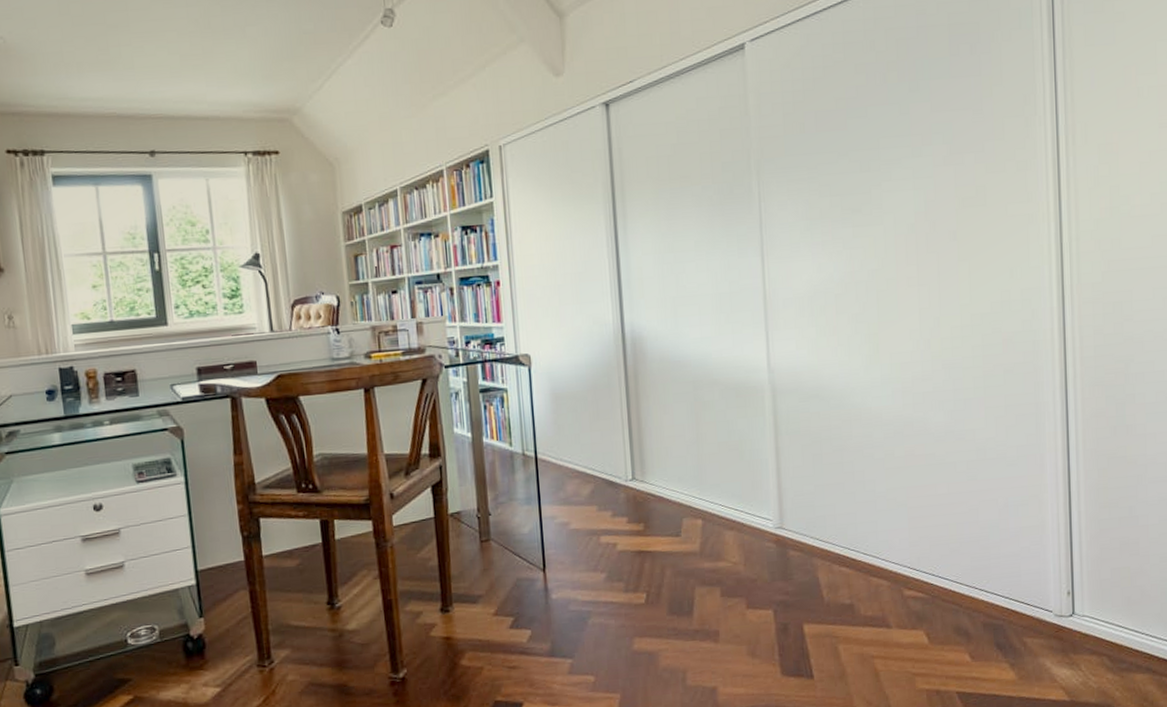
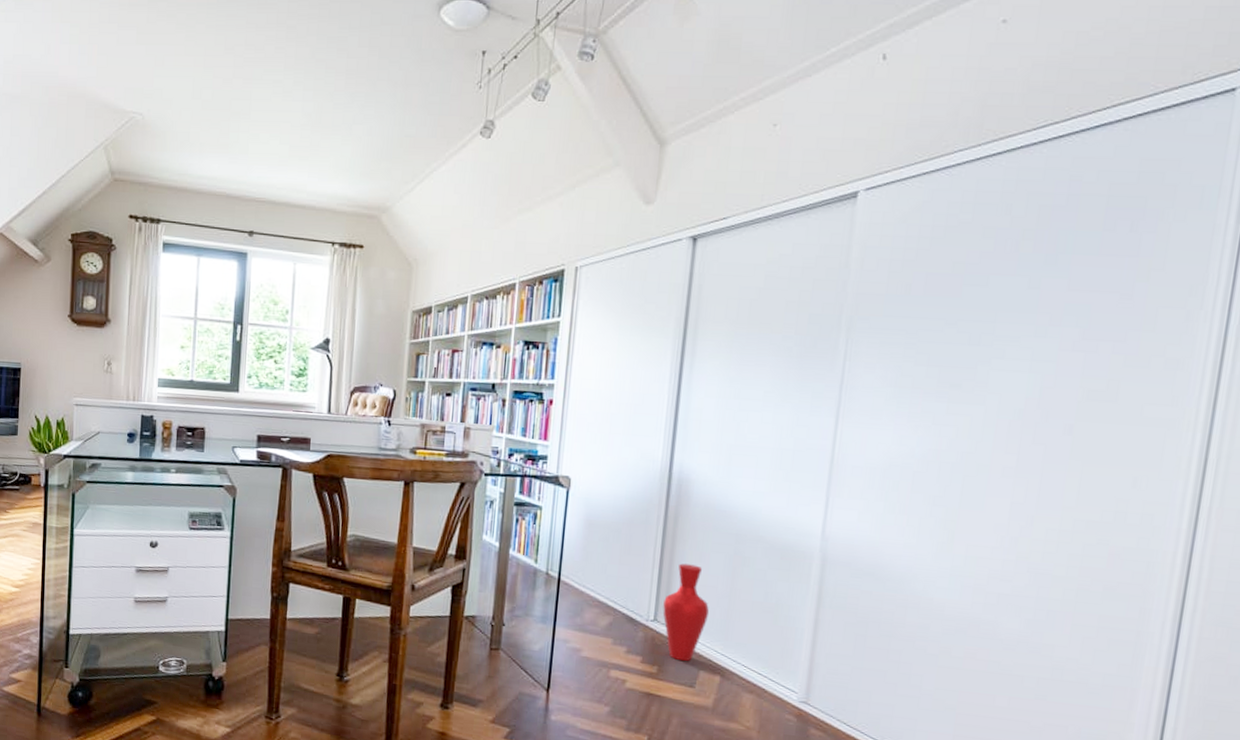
vase: none [638,418,681,514] -> present [663,563,709,662]

